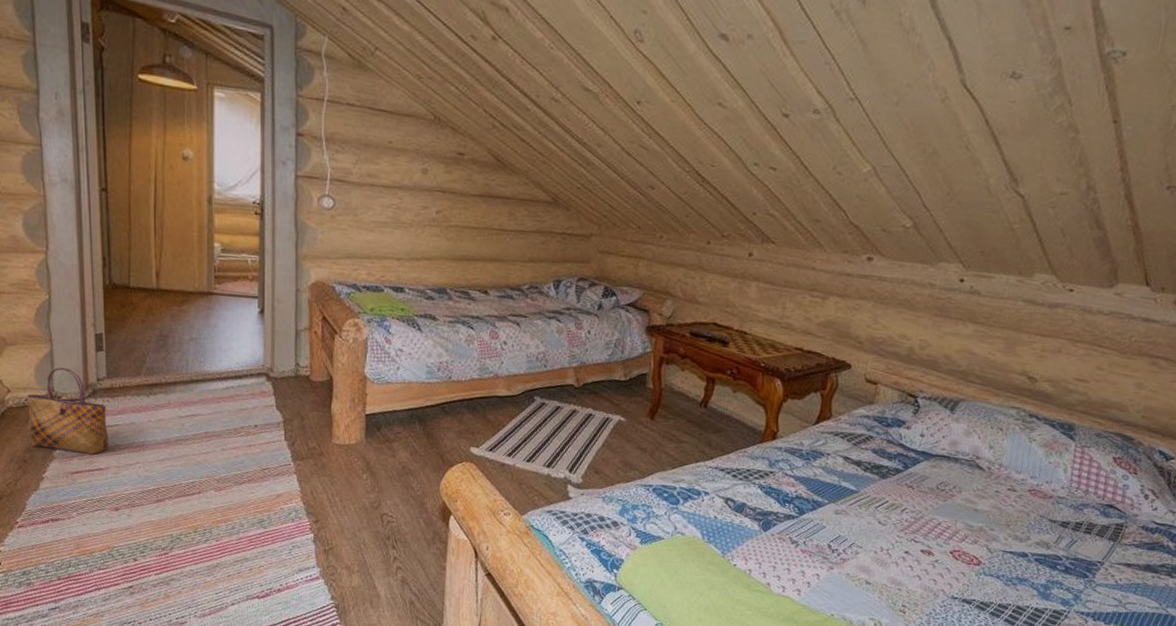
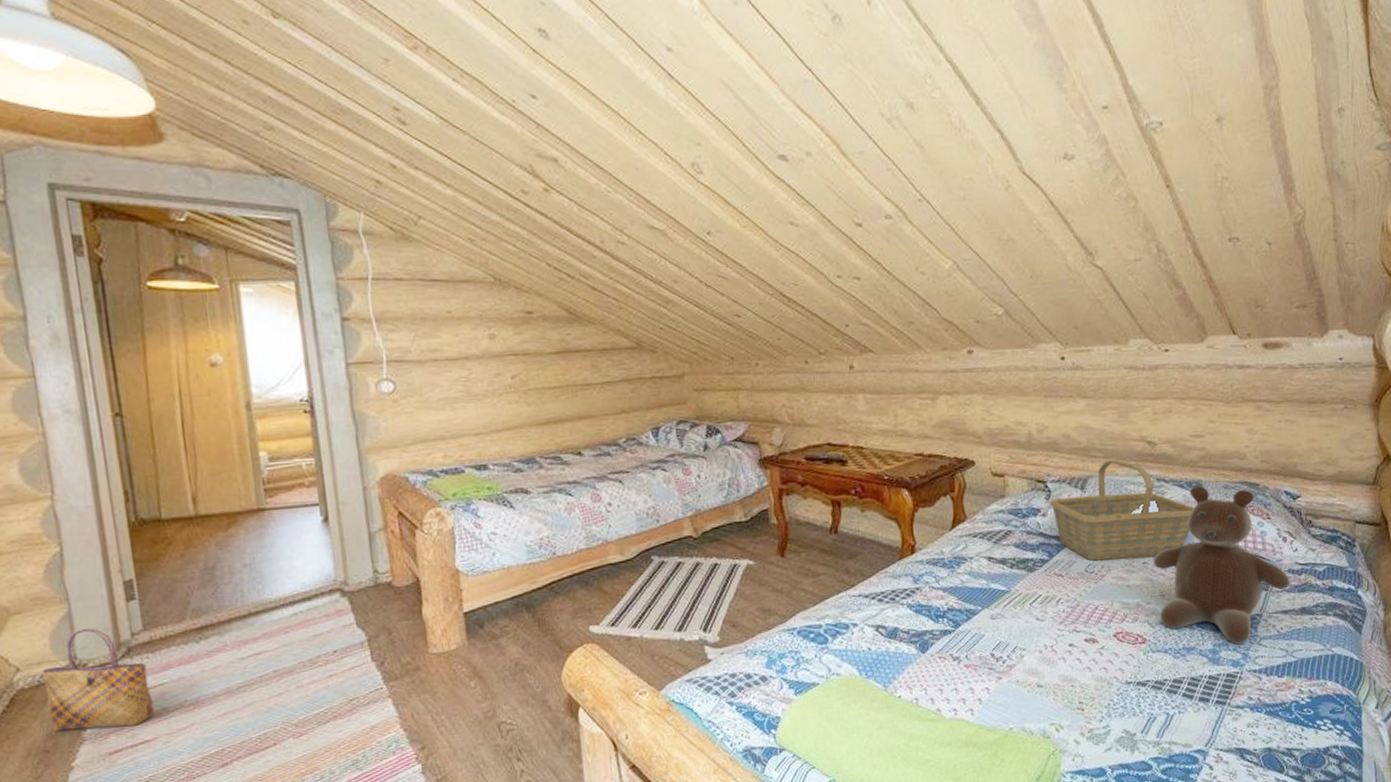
basket: none [915,387,1061,488] -> present [1049,459,1195,561]
teddy bear: none [1000,428,1142,586] -> present [1153,485,1290,645]

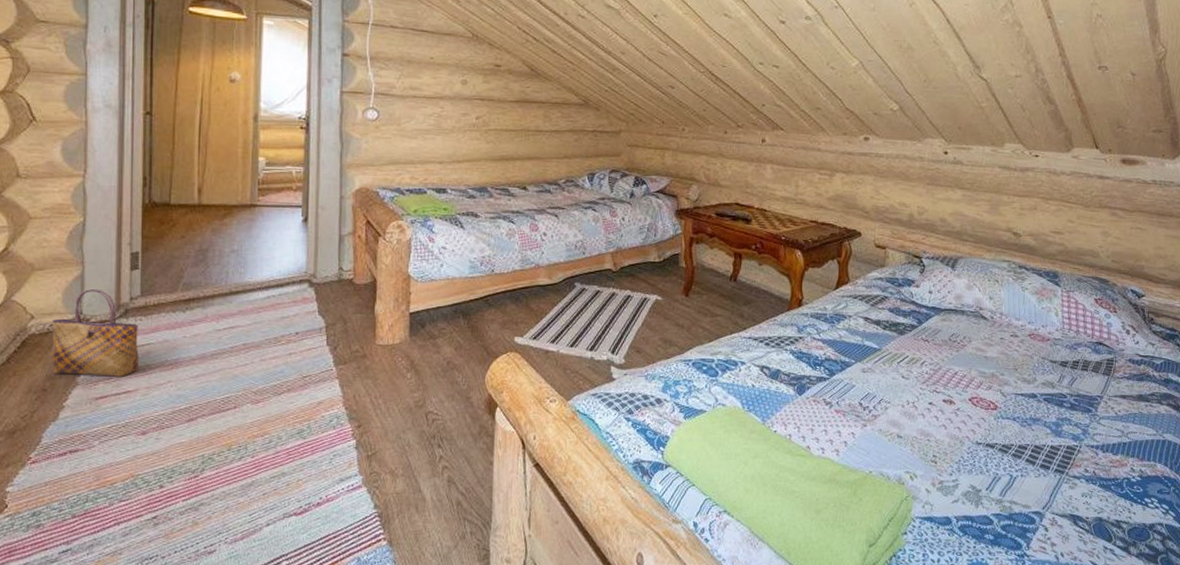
basket: present [1049,459,1195,561] -> none [923,244,1050,334]
teddy bear: present [1153,485,1290,645] -> none [1009,275,1130,421]

